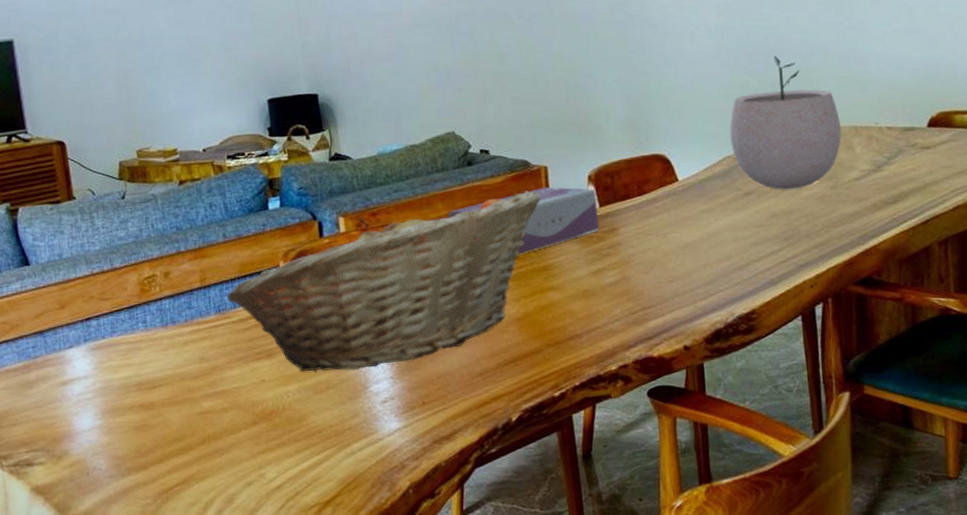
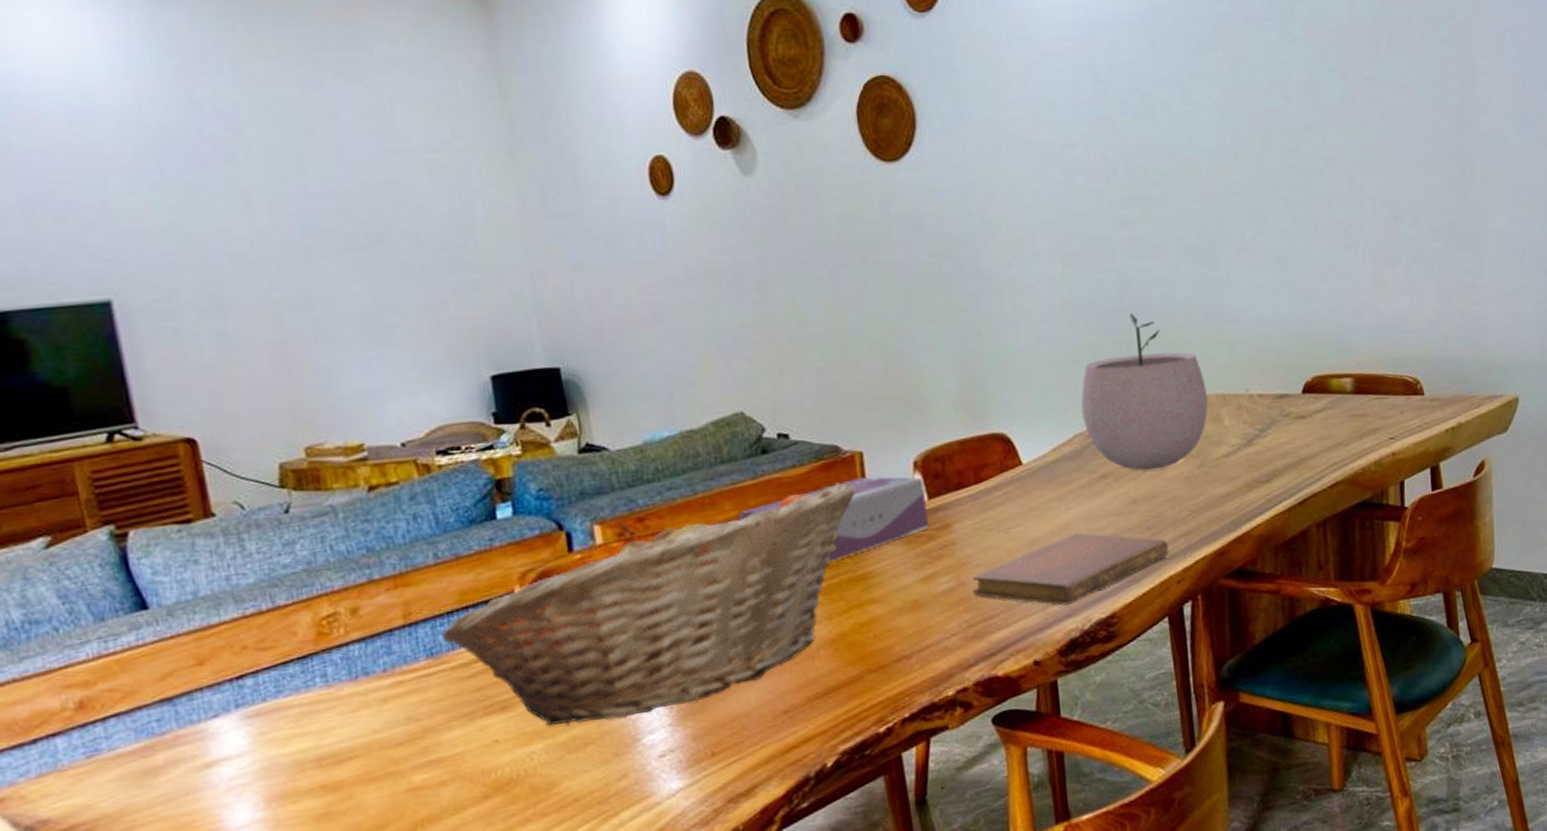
notebook: none [634,240,804,301] -> present [973,532,1170,606]

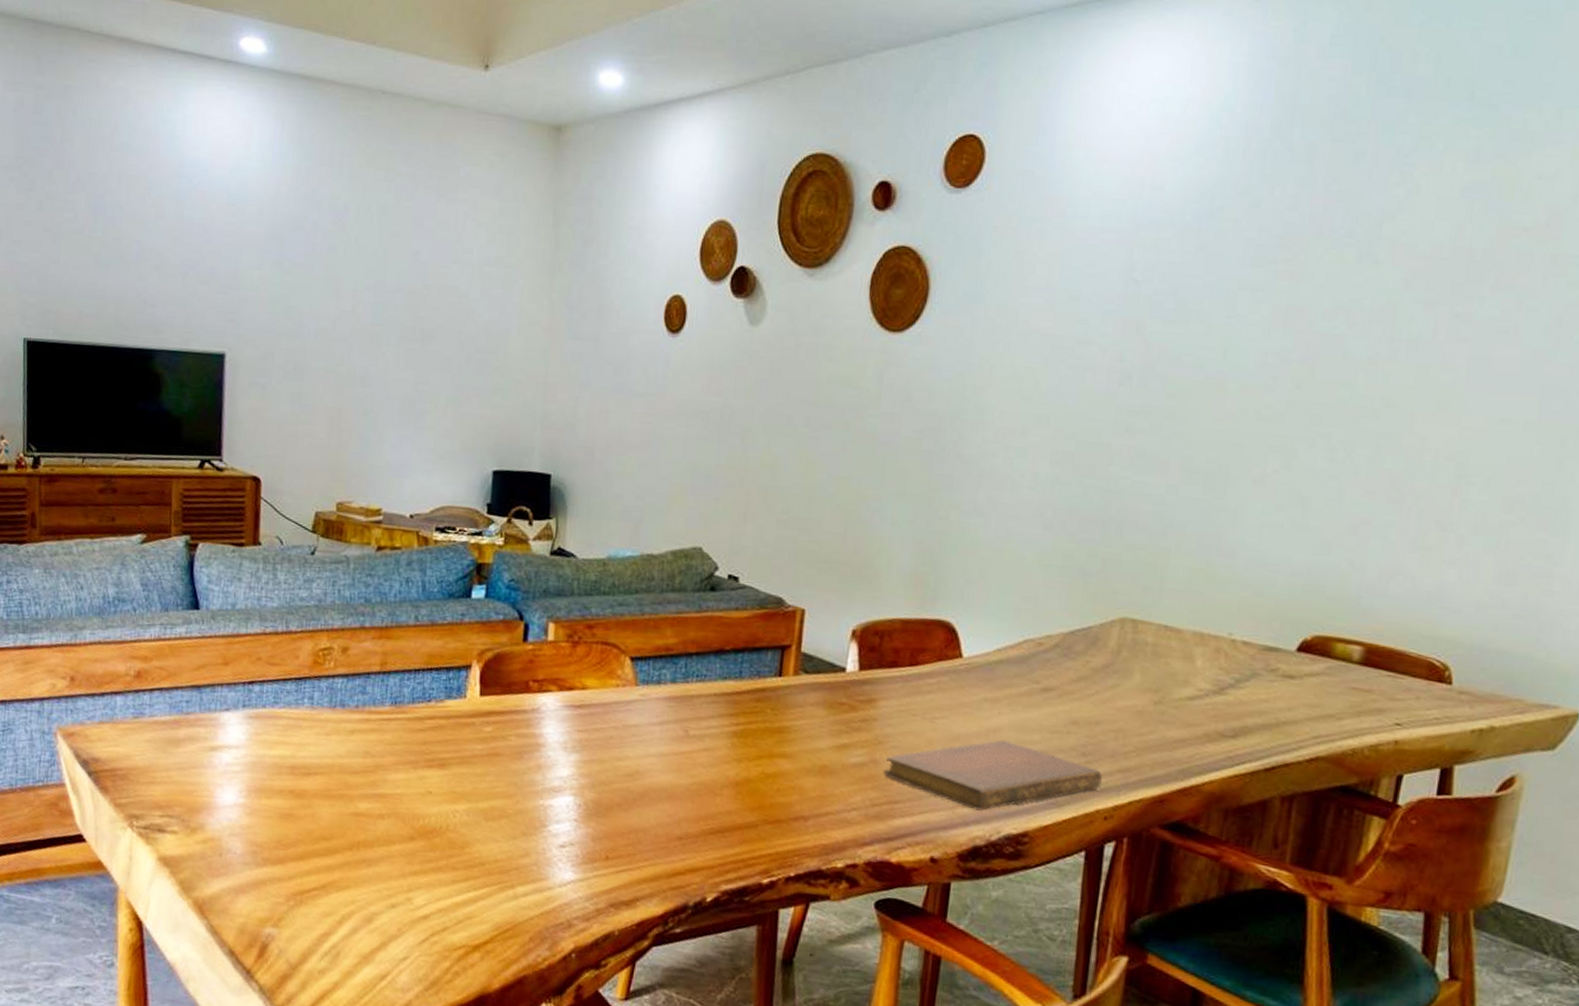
fruit basket: present [441,482,856,727] -> none [406,627,791,806]
tissue box: present [739,477,928,562] -> none [677,633,858,708]
plant pot: present [1081,313,1208,471] -> none [1037,526,1184,696]

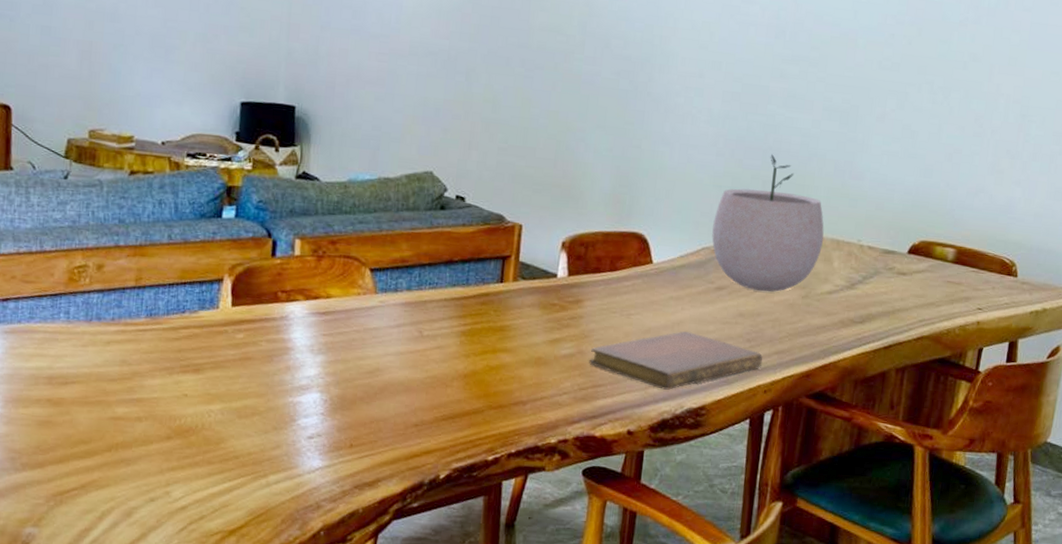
plant pot: none [1037,526,1184,696] -> present [712,154,824,292]

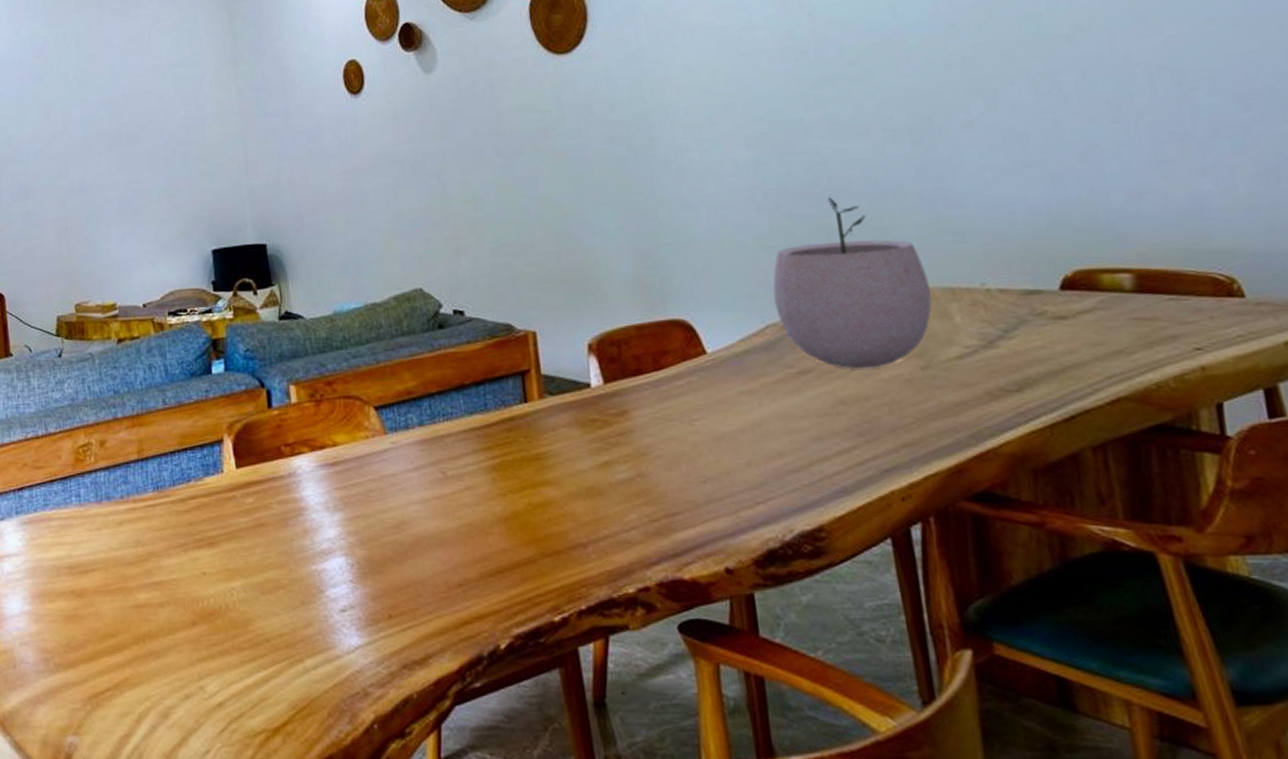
notebook: present [589,331,763,390] -> none [653,431,889,511]

